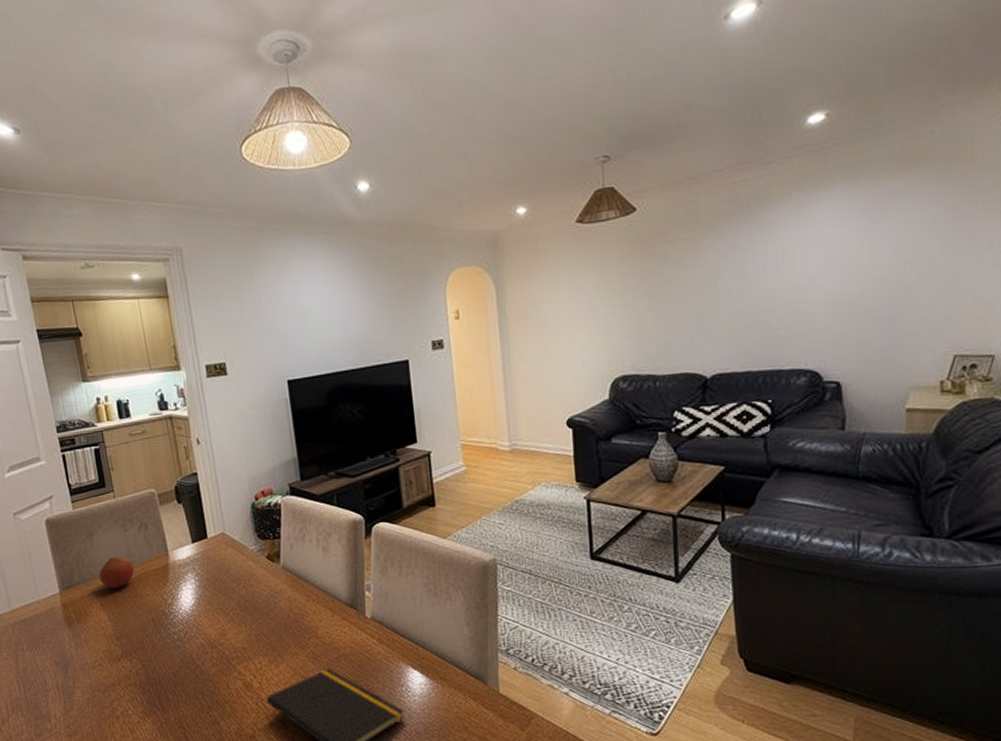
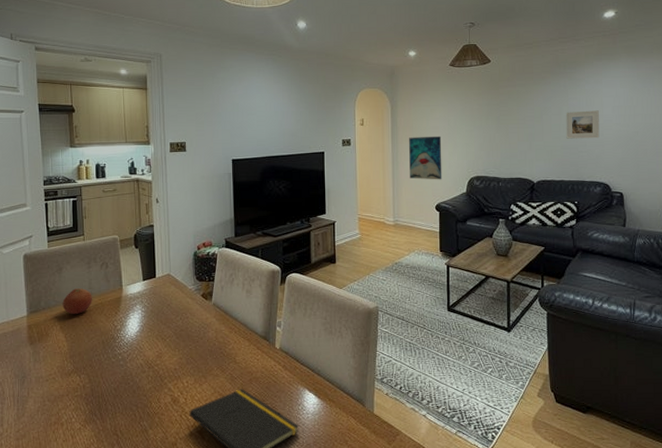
wall art: none [524,323,574,387] -> present [409,136,442,180]
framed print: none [751,265,804,312] -> present [565,110,600,139]

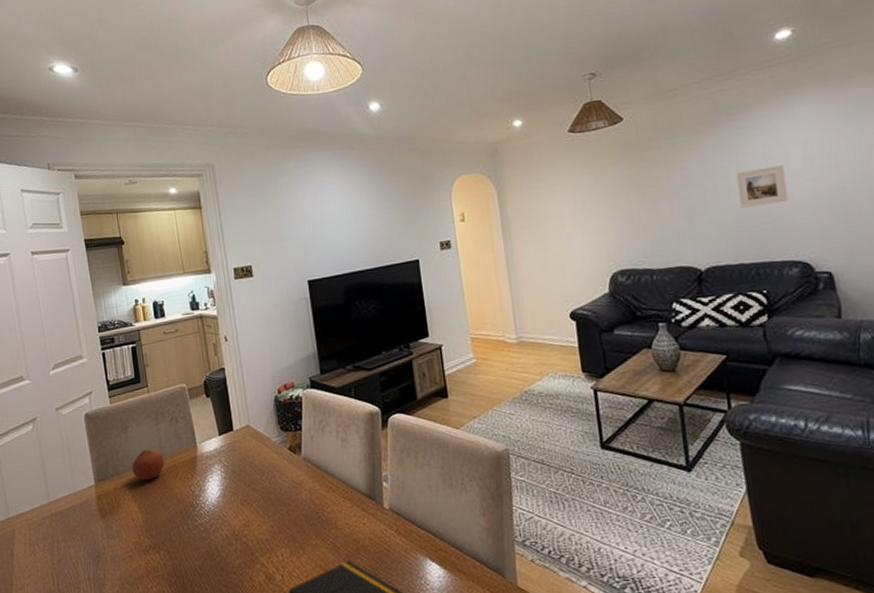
wall art: present [409,136,442,180] -> none [525,223,575,282]

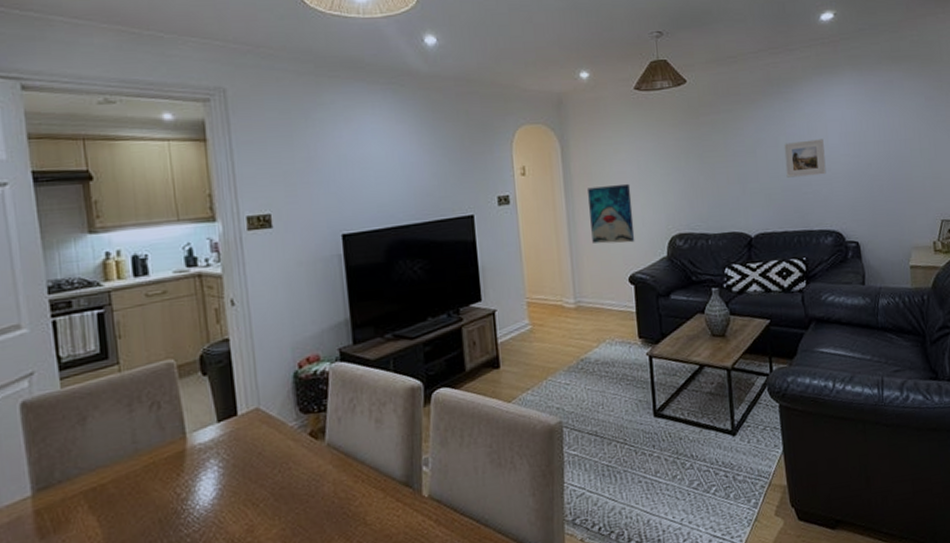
fruit: present [131,449,165,480] -> none [90,444,139,485]
wall art: none [525,223,575,282] -> present [588,183,635,244]

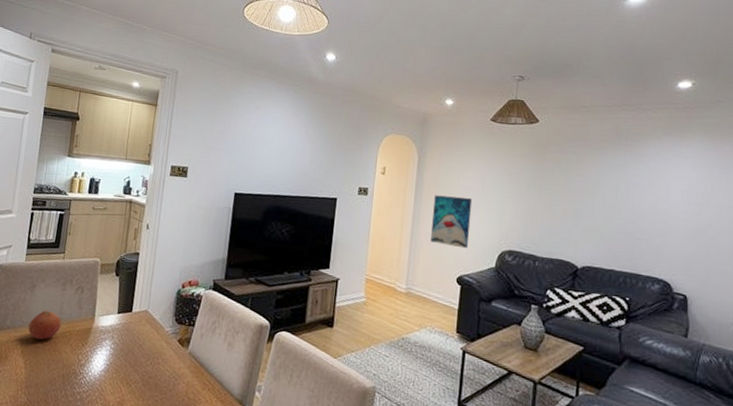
fruit: none [90,444,139,485] -> present [28,310,61,340]
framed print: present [784,139,826,178] -> none [621,190,664,226]

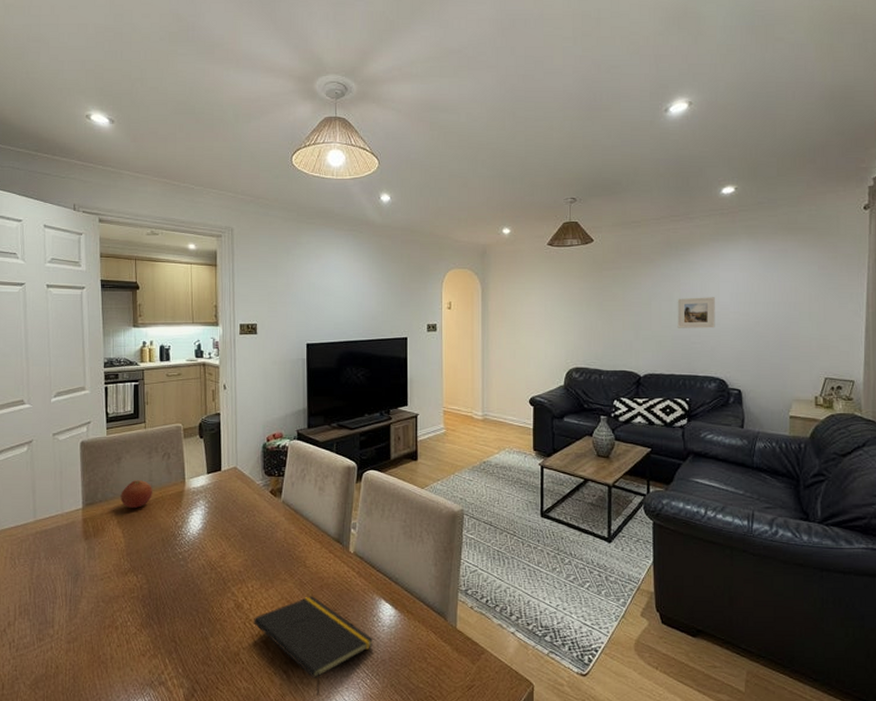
wall art: present [431,195,473,249] -> none [501,322,538,371]
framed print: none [621,190,664,226] -> present [677,297,715,328]

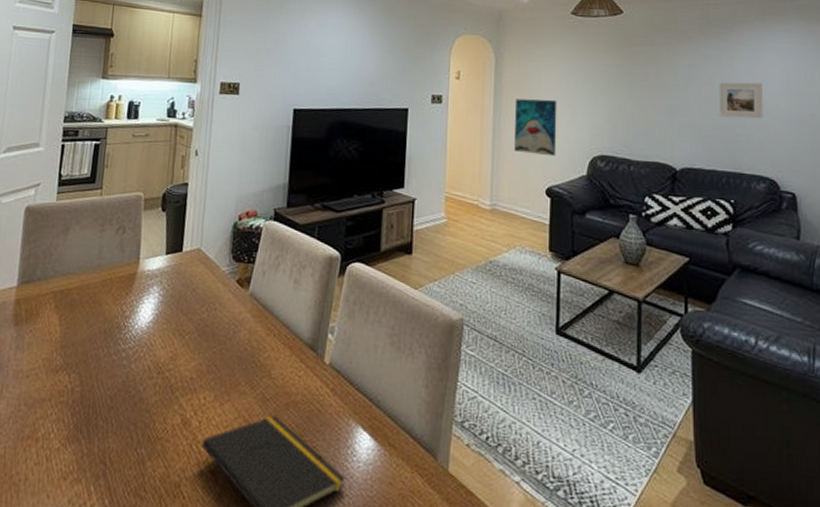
fruit: present [120,480,152,508] -> none [62,256,101,290]
wall art: none [501,322,538,371] -> present [514,99,557,157]

